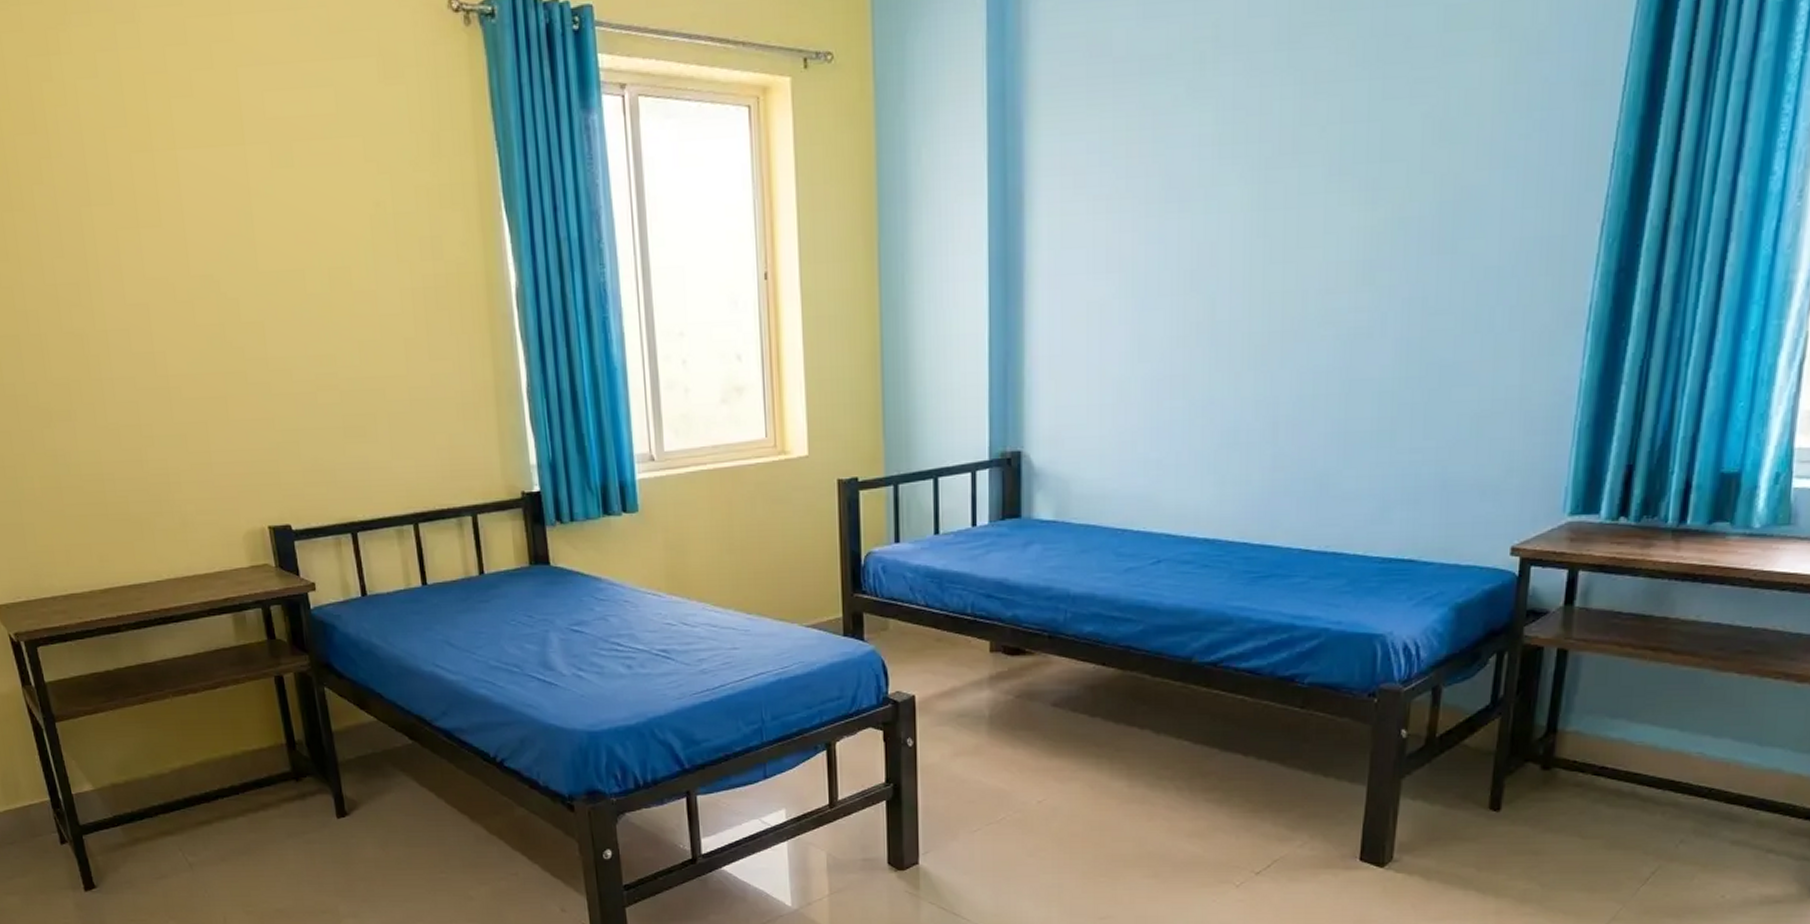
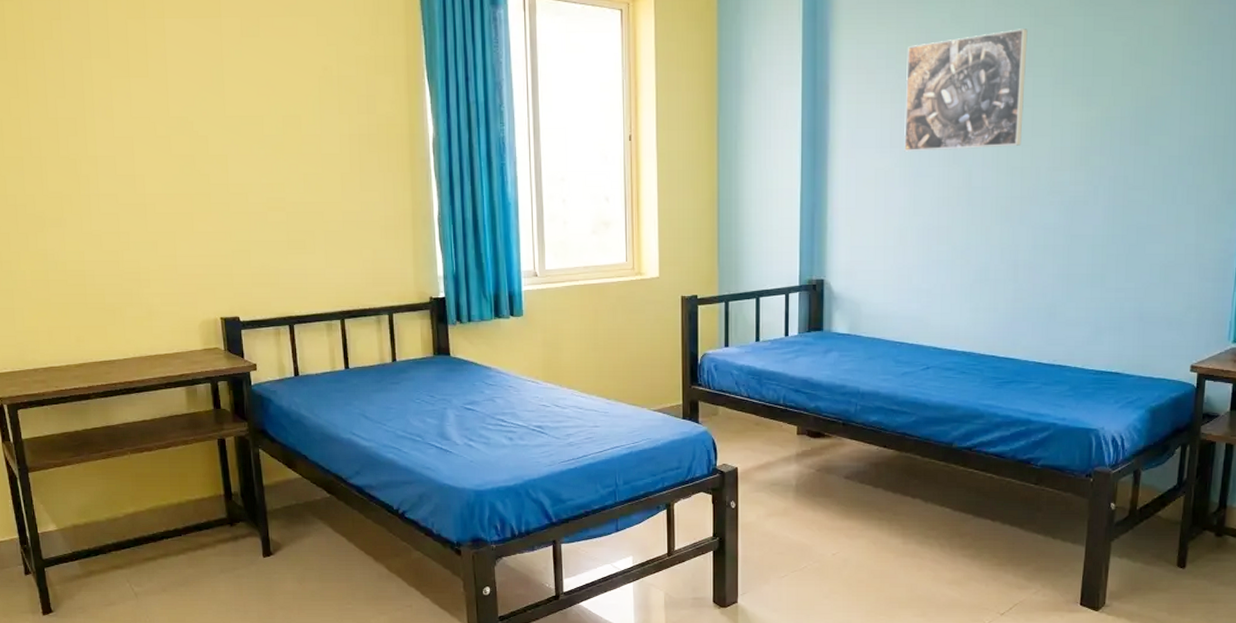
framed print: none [1125,102,1291,278] -> present [904,29,1028,152]

